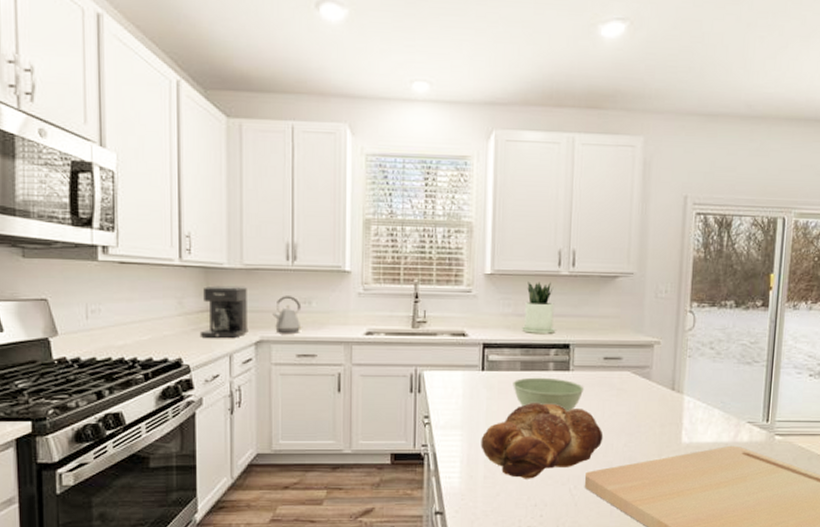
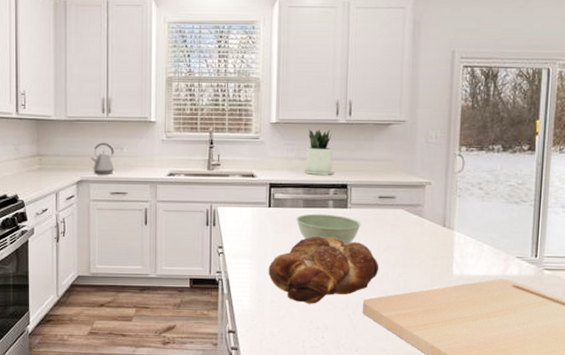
coffee maker: present [199,285,249,338] -> none [32,134,71,178]

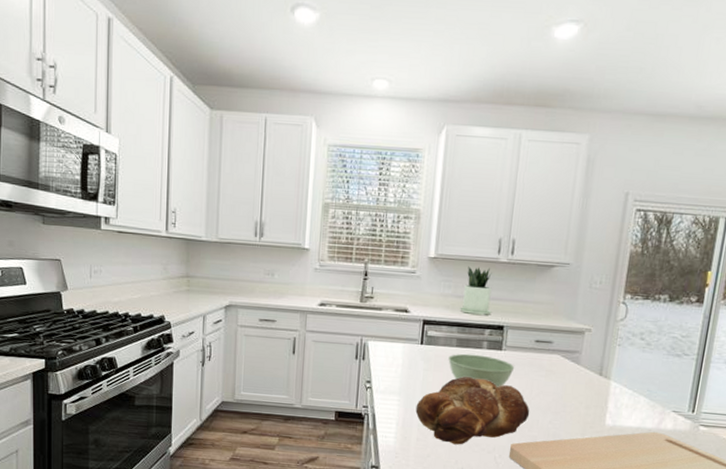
kettle: present [91,143,116,175] -> none [240,267,266,302]

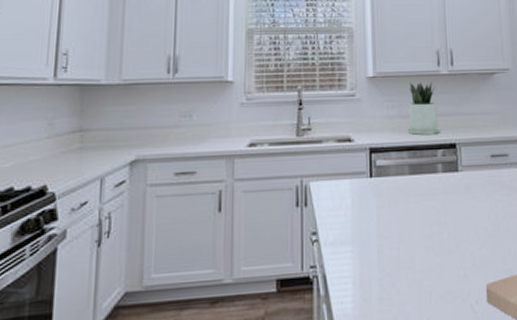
bread loaf: present [415,376,530,445] -> none [373,208,500,298]
bowl: present [448,353,515,388] -> none [402,180,475,217]

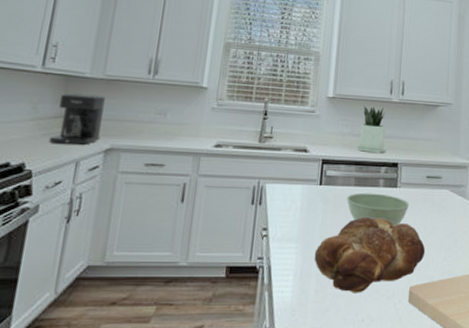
coffee maker: none [69,102,124,160] -> present [48,93,105,145]
bread loaf: none [373,208,500,298] -> present [314,217,426,293]
bowl: none [402,180,475,217] -> present [347,192,410,227]

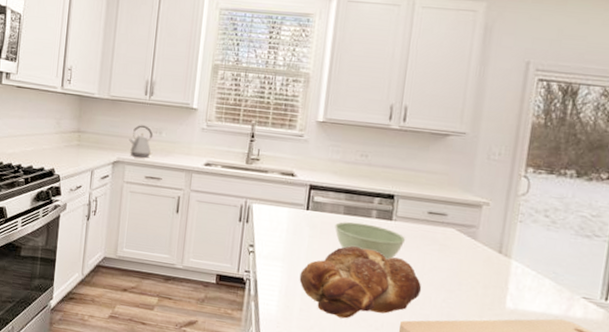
coffee maker: present [48,93,105,145] -> none [70,111,111,157]
kettle: none [126,106,157,144] -> present [129,125,153,159]
planter: present [357,106,387,153] -> none [348,132,383,183]

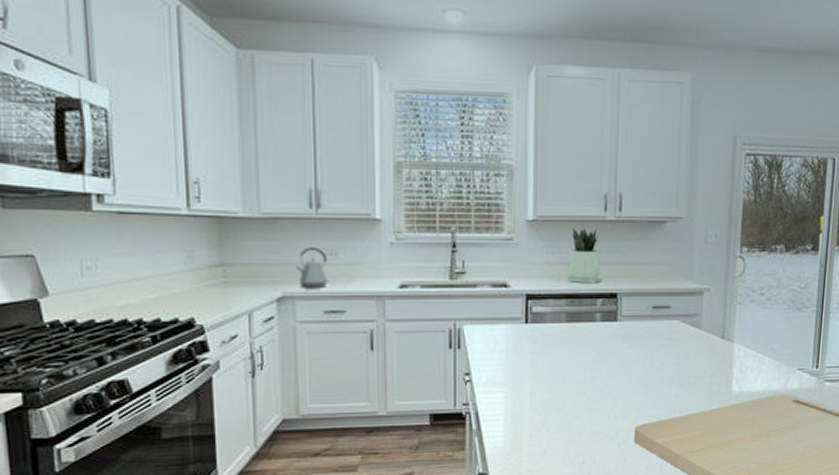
bread loaf: present [299,246,422,319] -> none [525,355,653,436]
bowl: present [335,222,406,260] -> none [558,329,633,365]
planter: none [348,132,383,183] -> present [567,228,603,283]

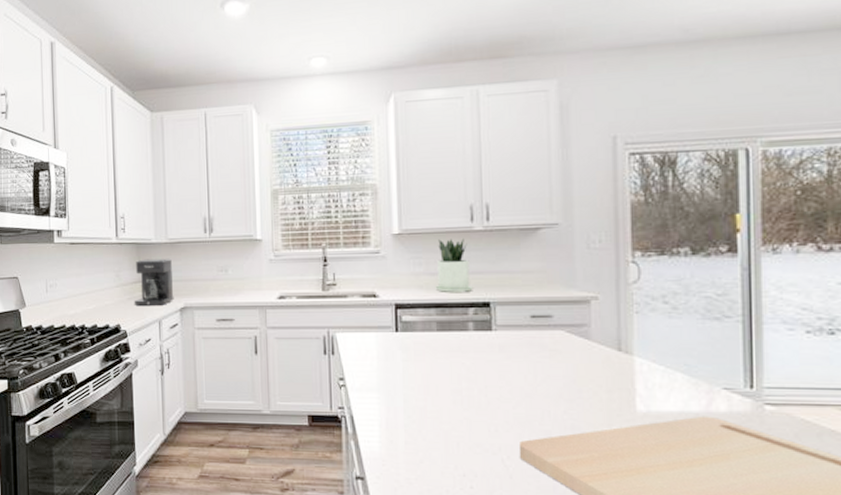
coffee maker: none [213,237,269,294] -> present [134,258,174,305]
kettle: present [295,247,330,289] -> none [194,265,221,301]

